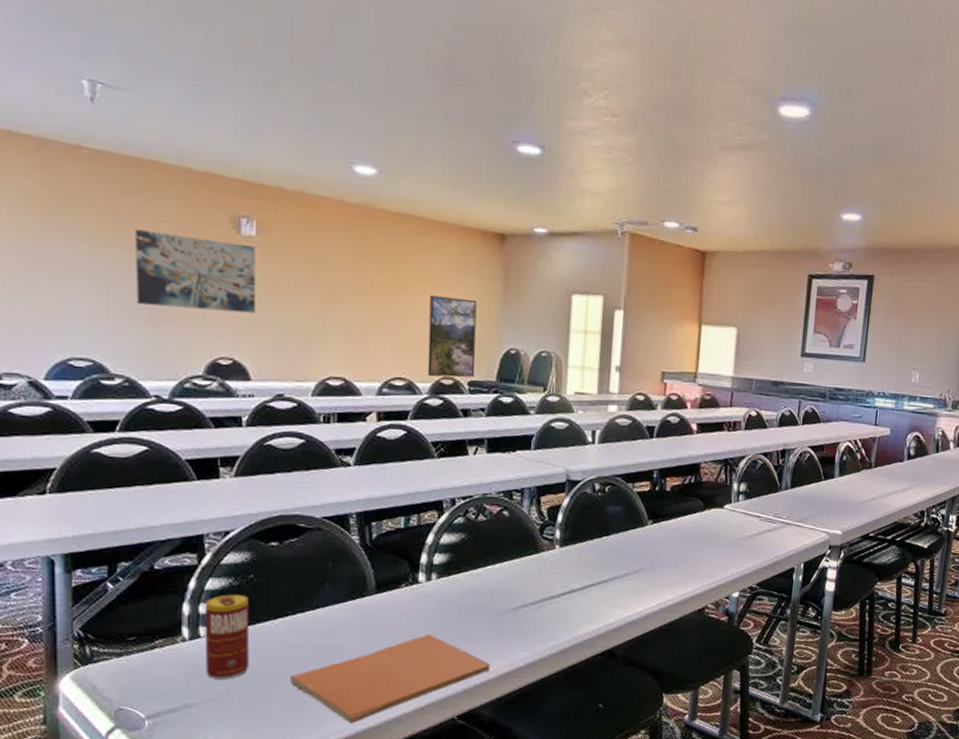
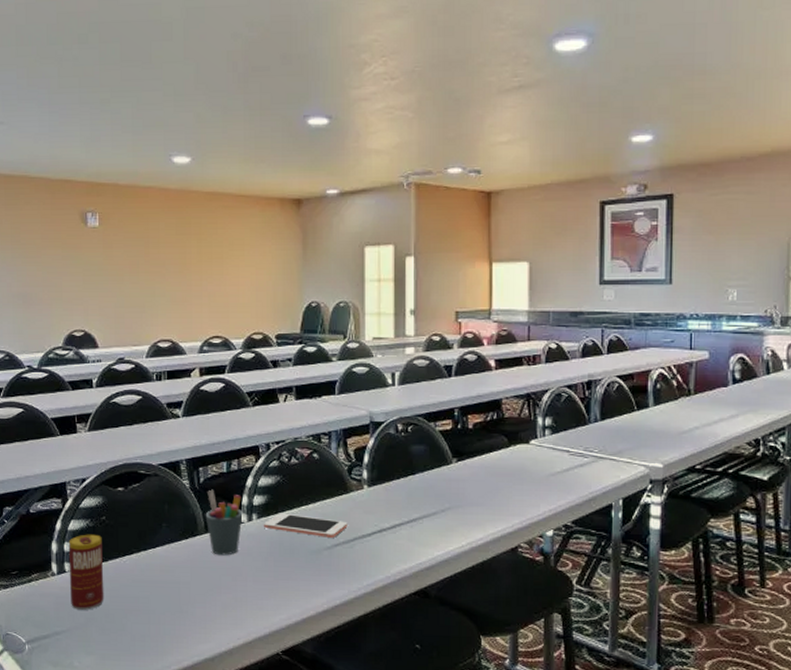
wall art: present [134,230,257,314] -> none [10,232,101,291]
book: present [290,633,490,723] -> none [137,571,309,654]
pen holder: none [377,546,421,618] -> present [205,489,243,556]
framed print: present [427,295,477,378] -> none [239,260,281,333]
cell phone: none [444,572,536,600] -> present [264,513,348,539]

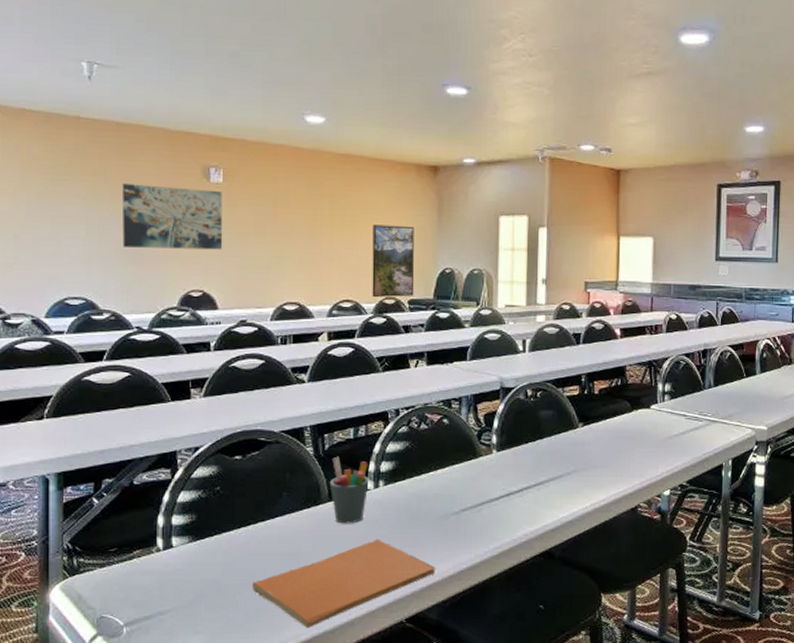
wall art: none [10,232,101,291] -> present [121,184,223,250]
beverage can: present [68,534,104,610] -> none [176,506,216,587]
book: none [137,571,309,654] -> present [252,538,435,628]
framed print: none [239,260,281,333] -> present [372,225,415,298]
cell phone: present [264,513,348,539] -> none [391,479,476,504]

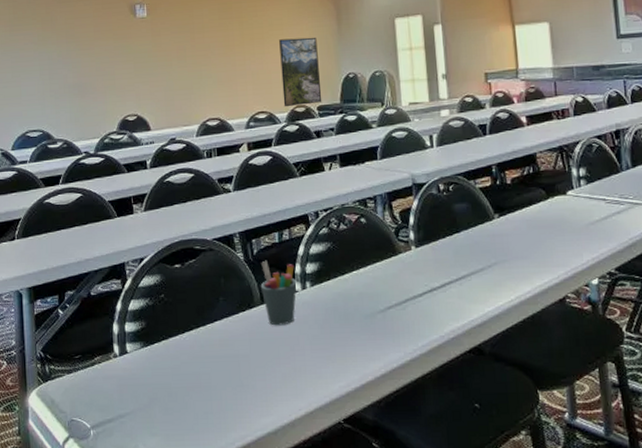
wall art: present [121,184,223,250] -> none [65,24,151,82]
book: present [252,538,435,628] -> none [199,339,367,429]

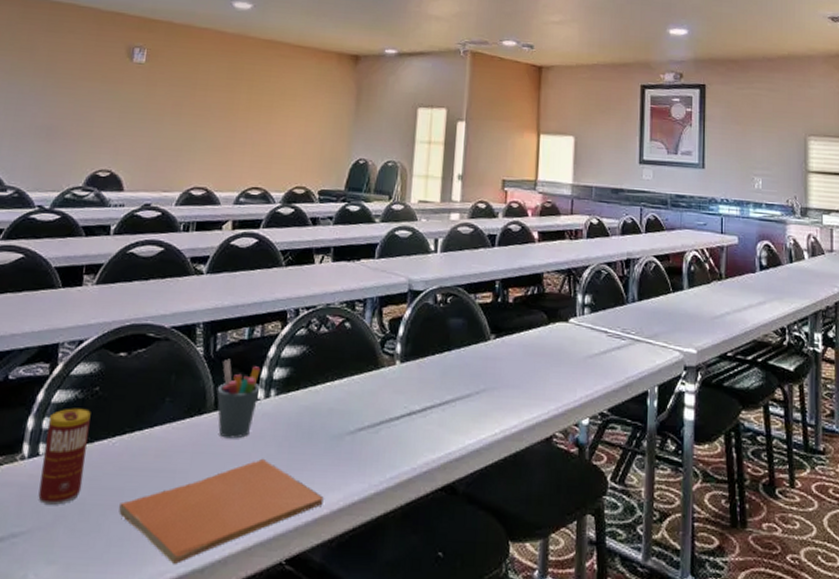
beverage can: none [129,313,166,390] -> present [38,408,91,505]
book: none [199,339,367,429] -> present [118,458,324,564]
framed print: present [279,37,322,107] -> none [281,111,331,187]

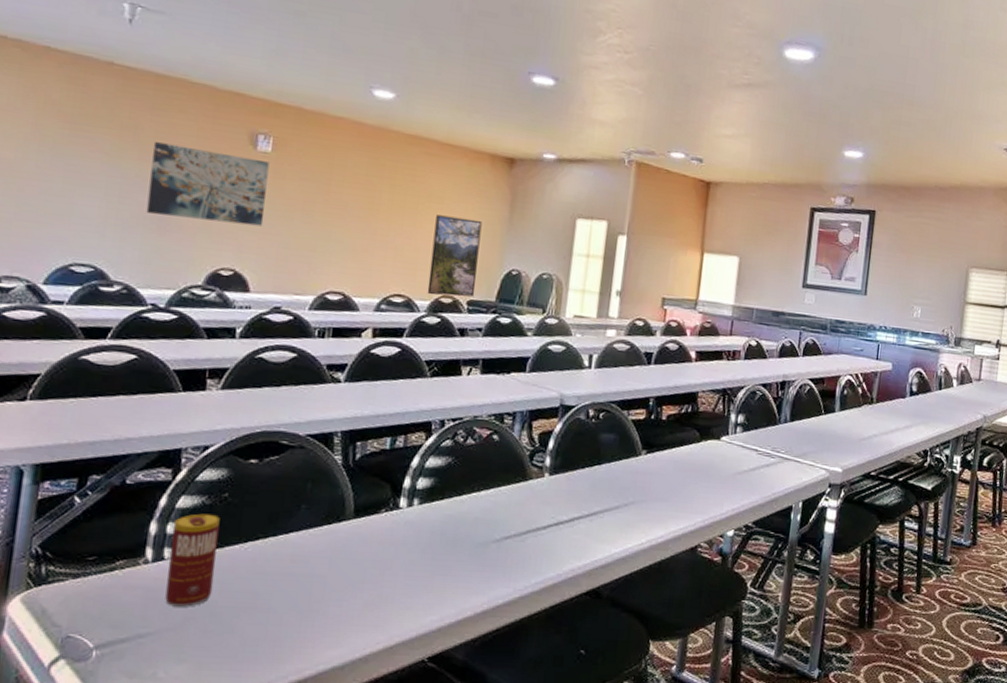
wall art: none [37,60,143,130] -> present [146,142,270,226]
book: present [118,458,324,564] -> none [253,564,468,662]
pen holder: present [216,358,261,439] -> none [356,468,404,546]
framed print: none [281,111,331,187] -> present [427,215,482,297]

